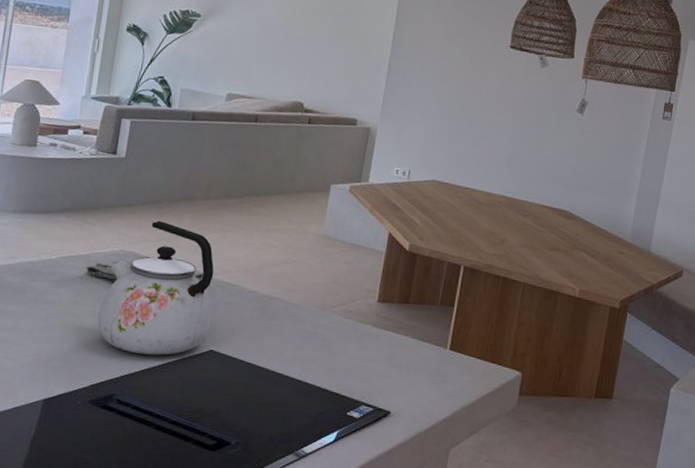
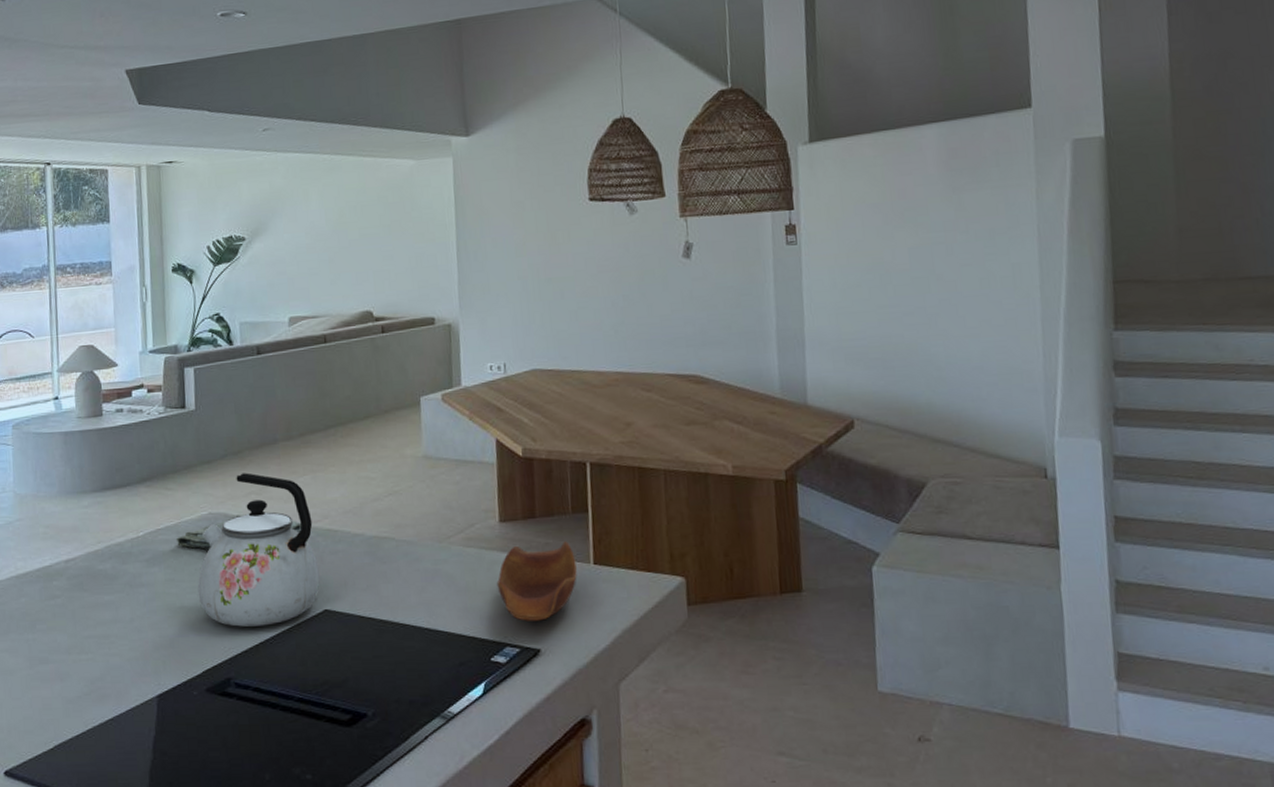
wooden bowl: none [364,324,436,389] -> present [496,541,577,621]

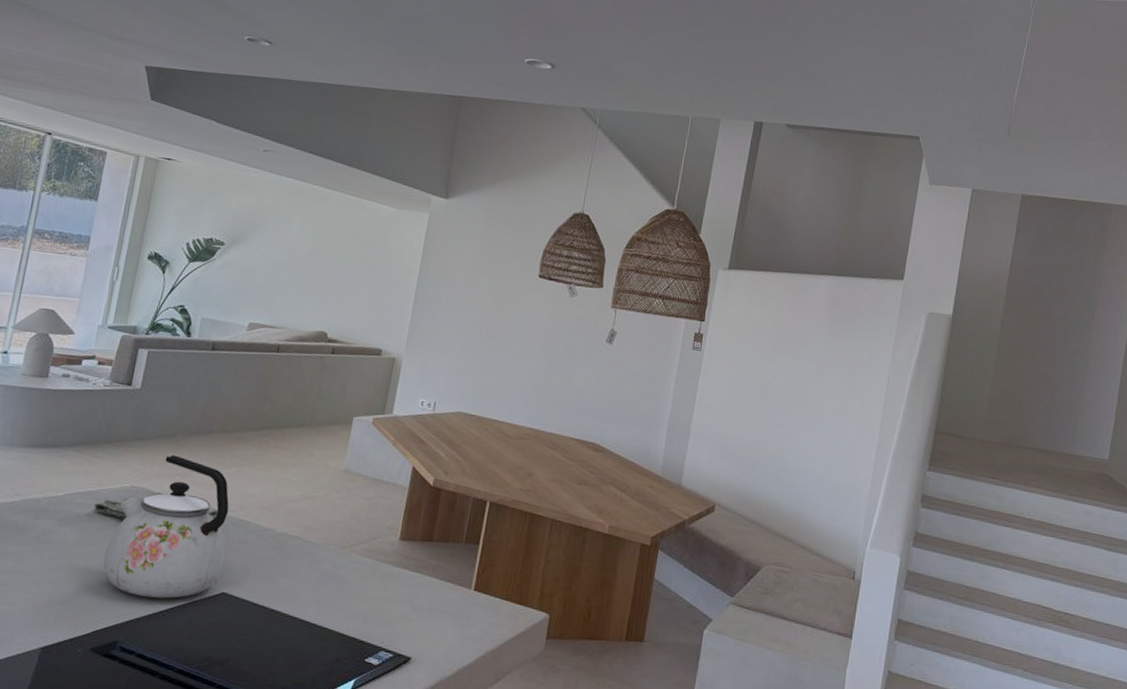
wooden bowl: present [496,541,577,621] -> none [385,564,460,633]

